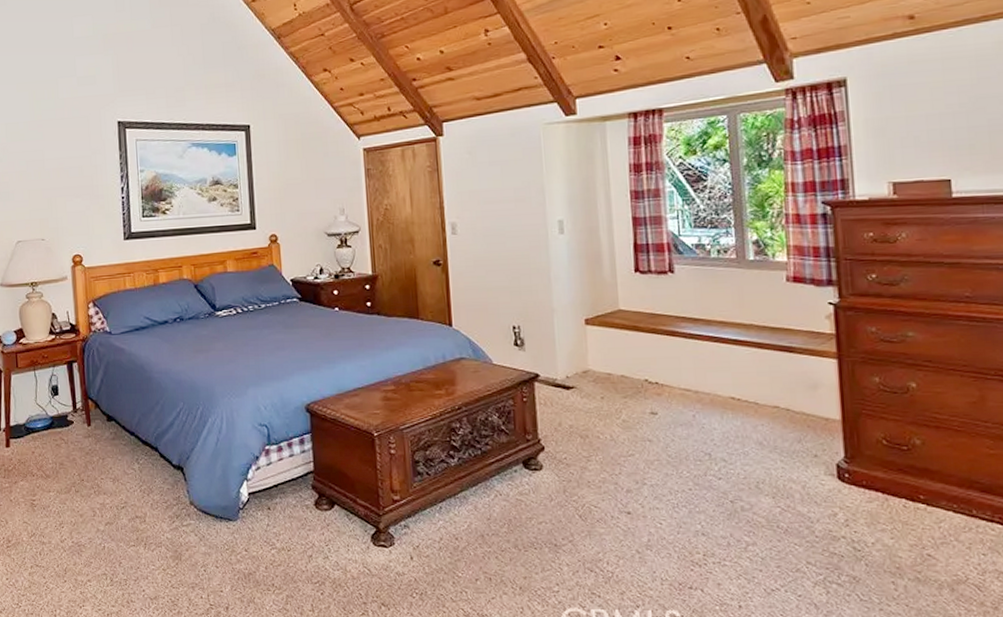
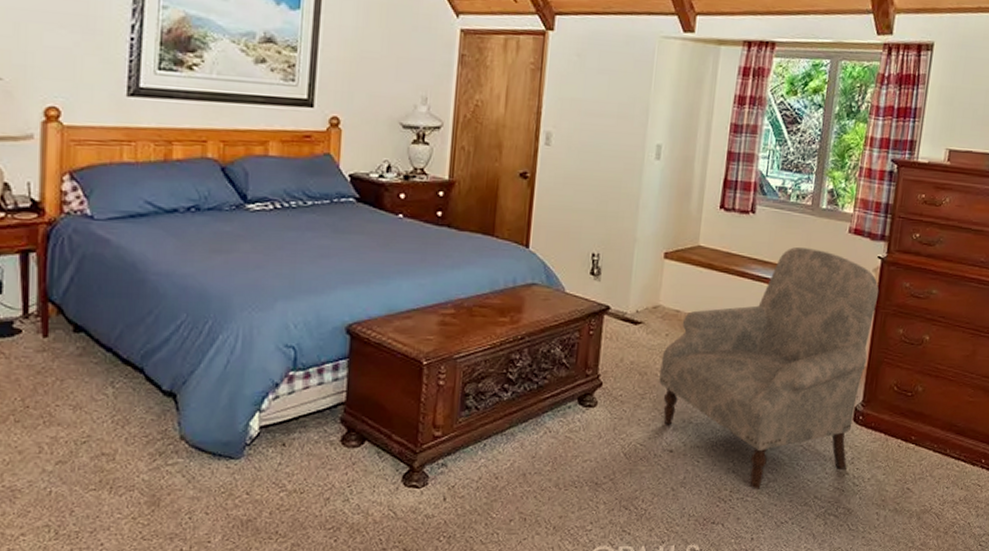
armchair: none [601,301,841,553] -> present [659,247,879,489]

